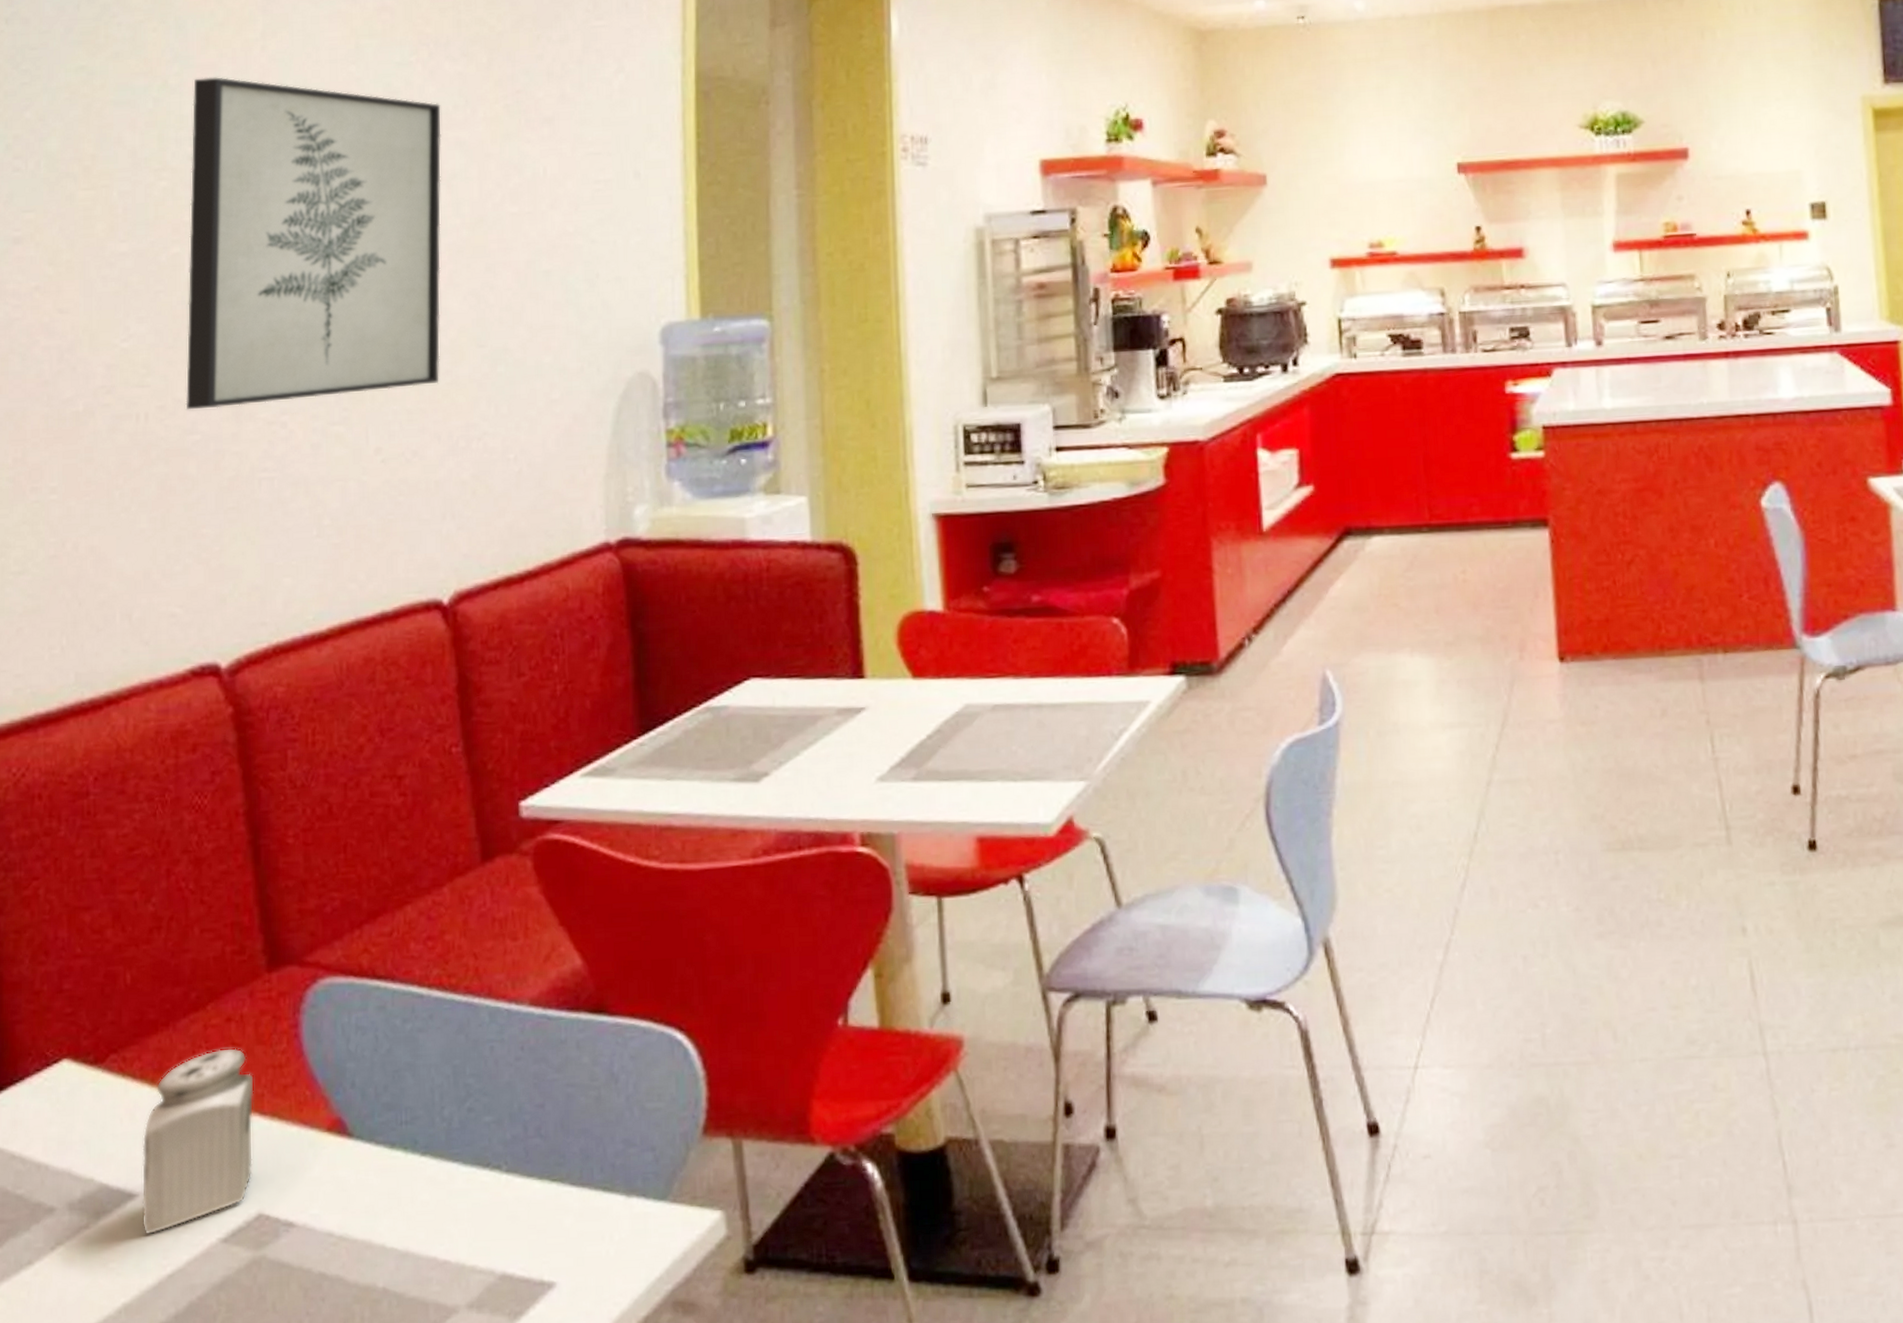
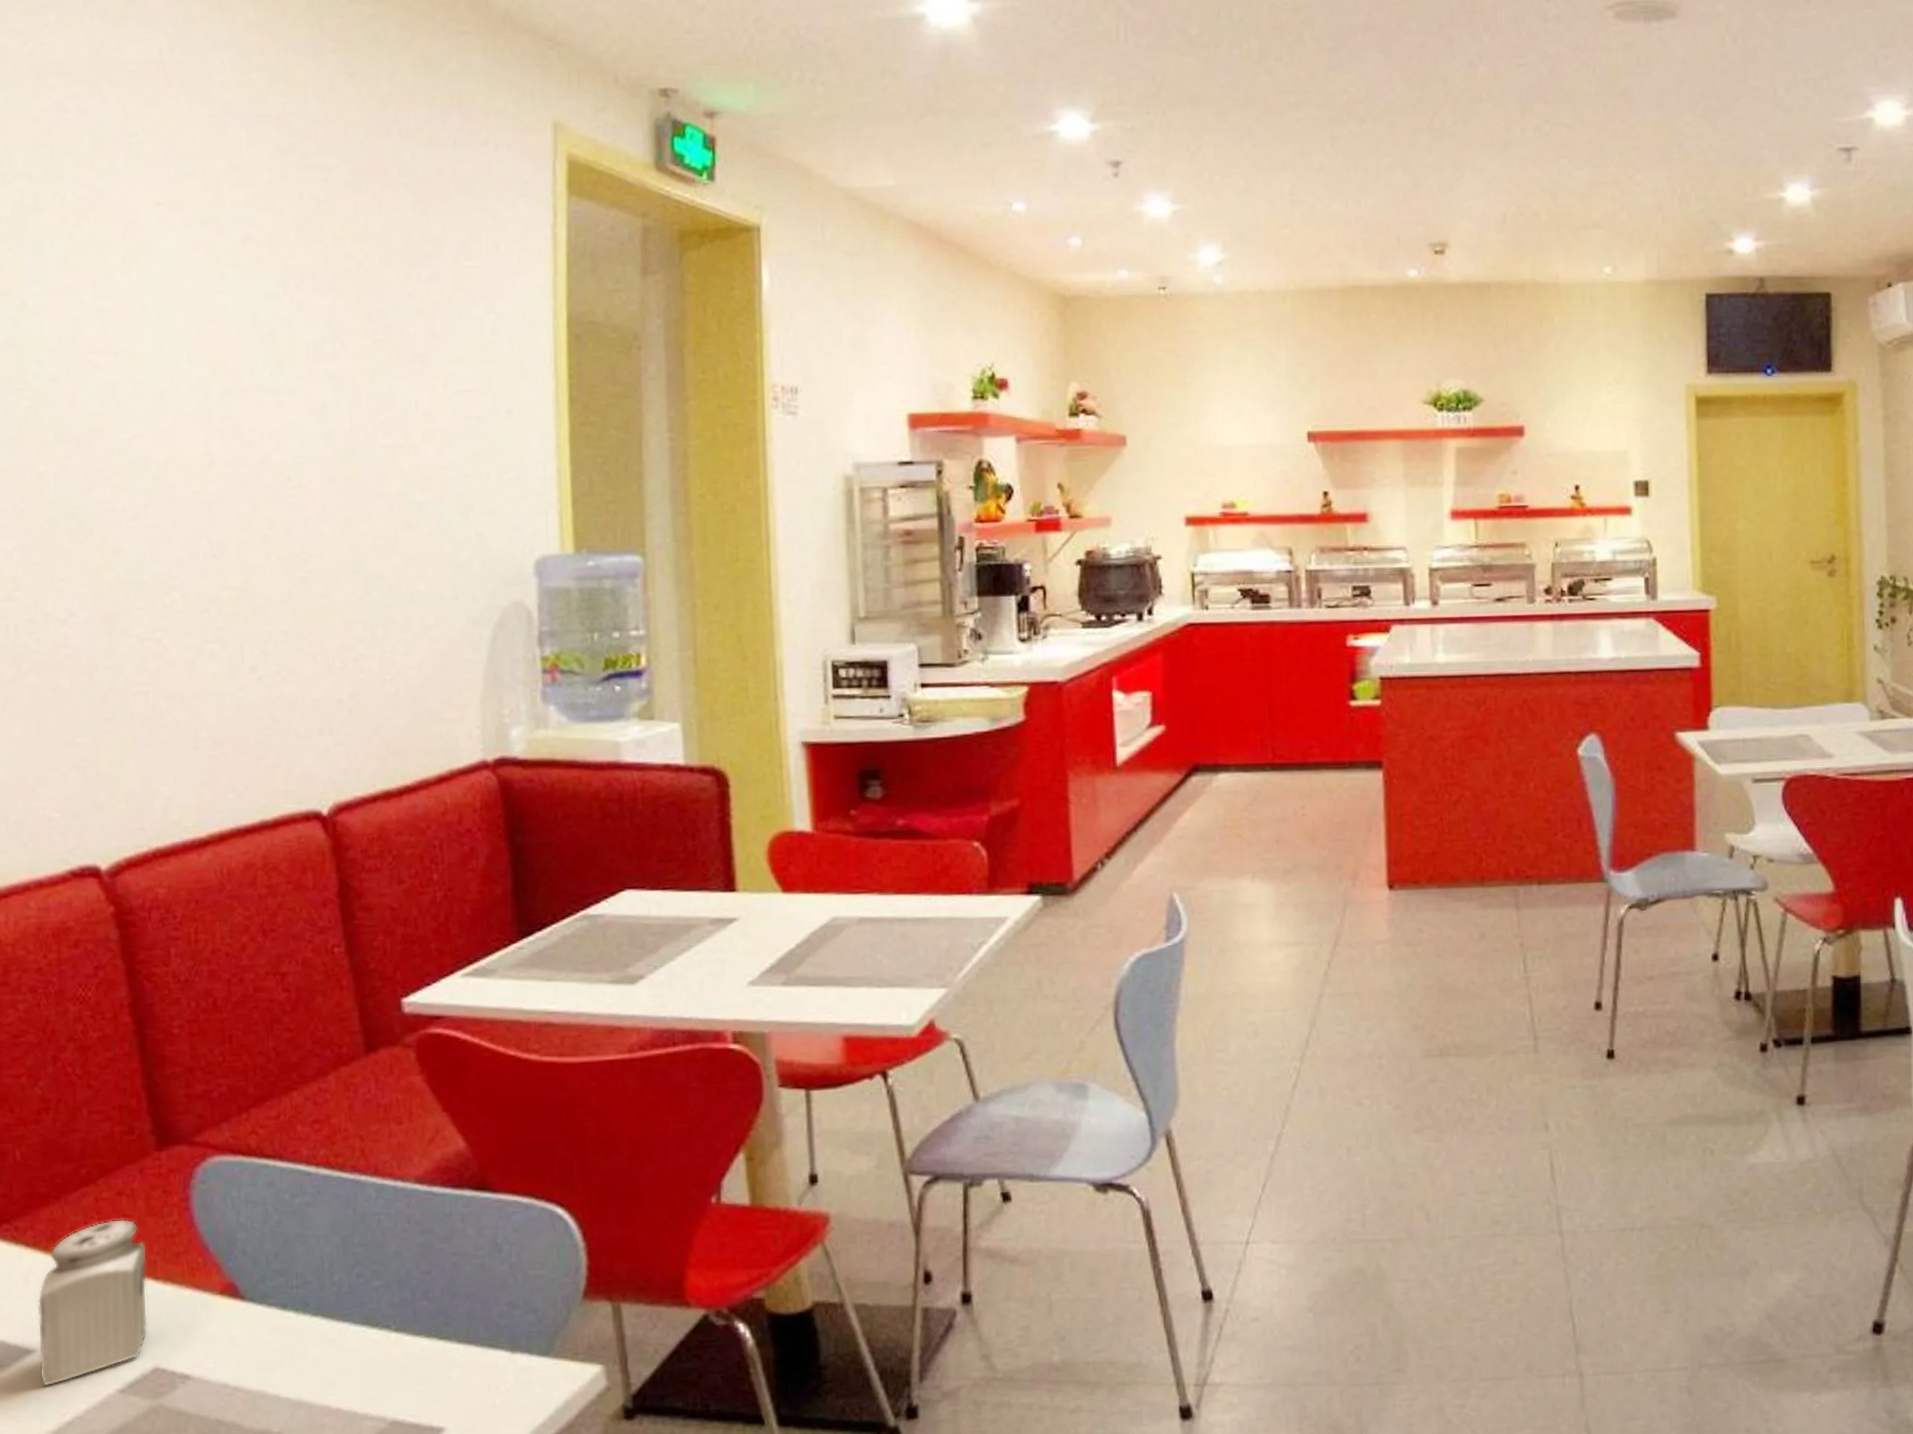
wall art: present [185,77,441,410] -> none [53,300,314,624]

